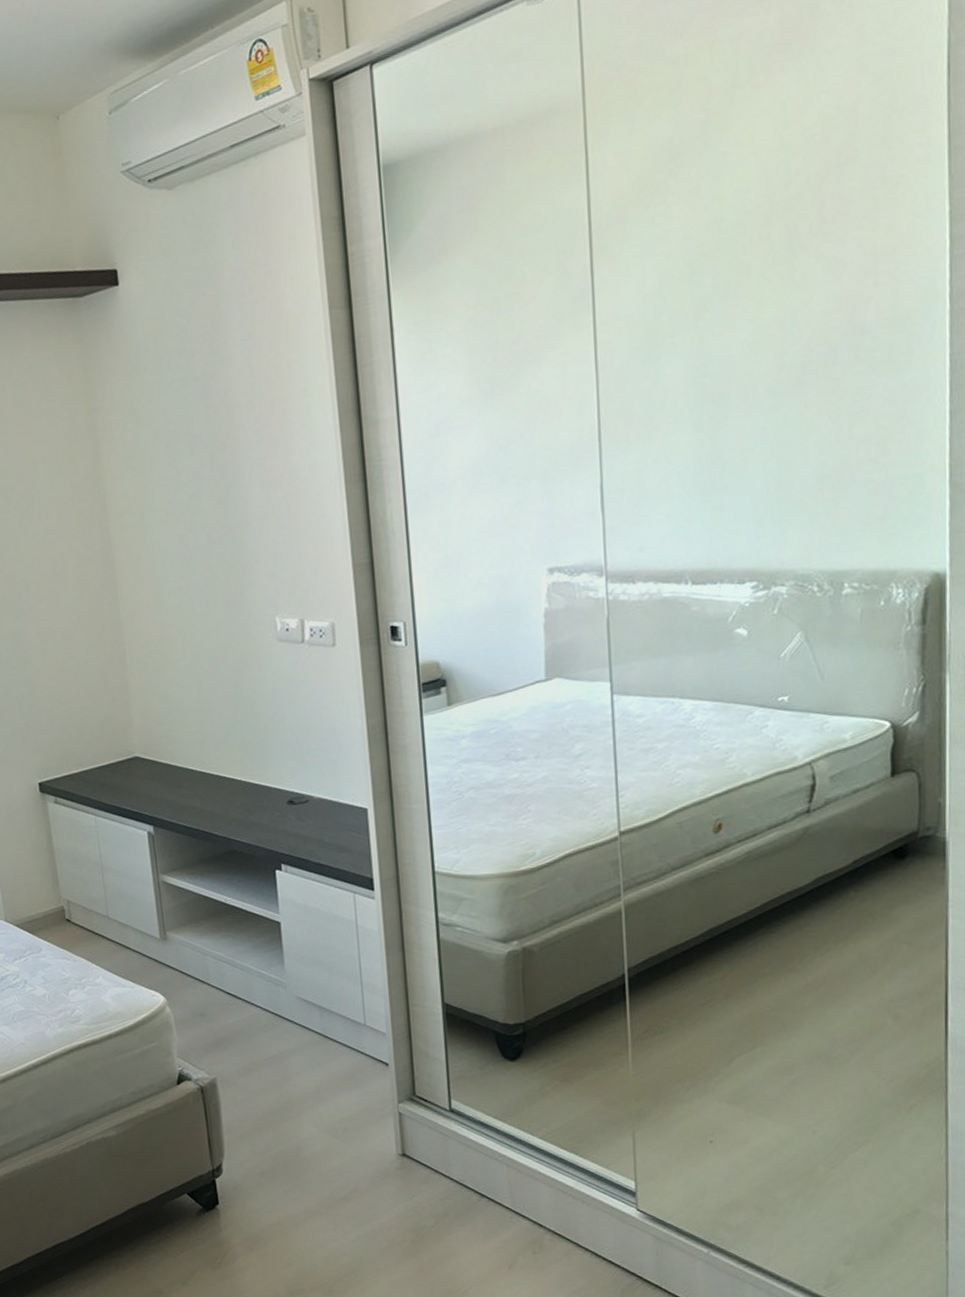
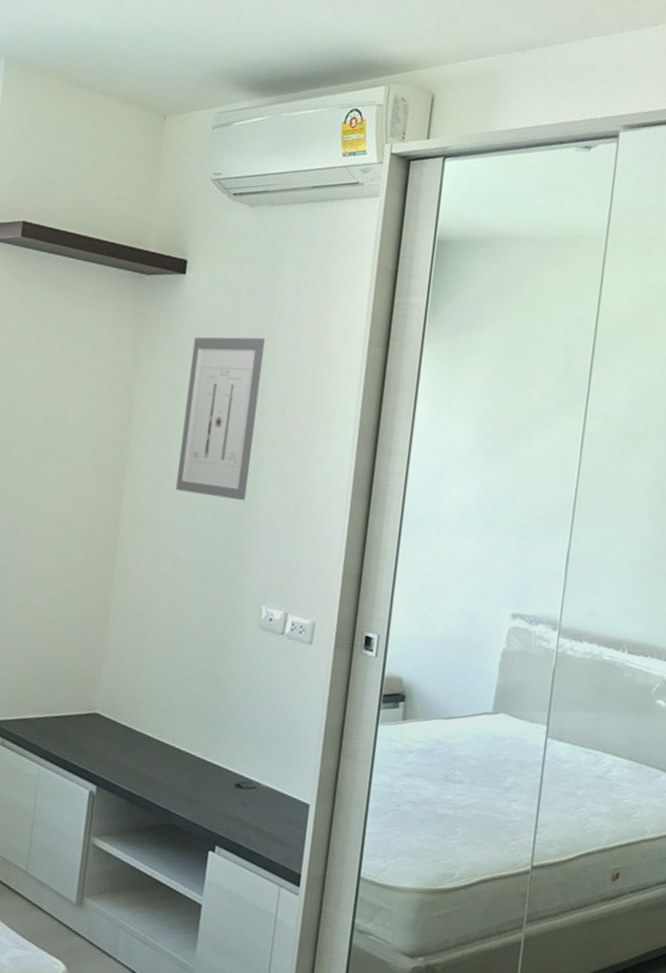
wall art: none [143,332,234,518] -> present [176,337,266,501]

